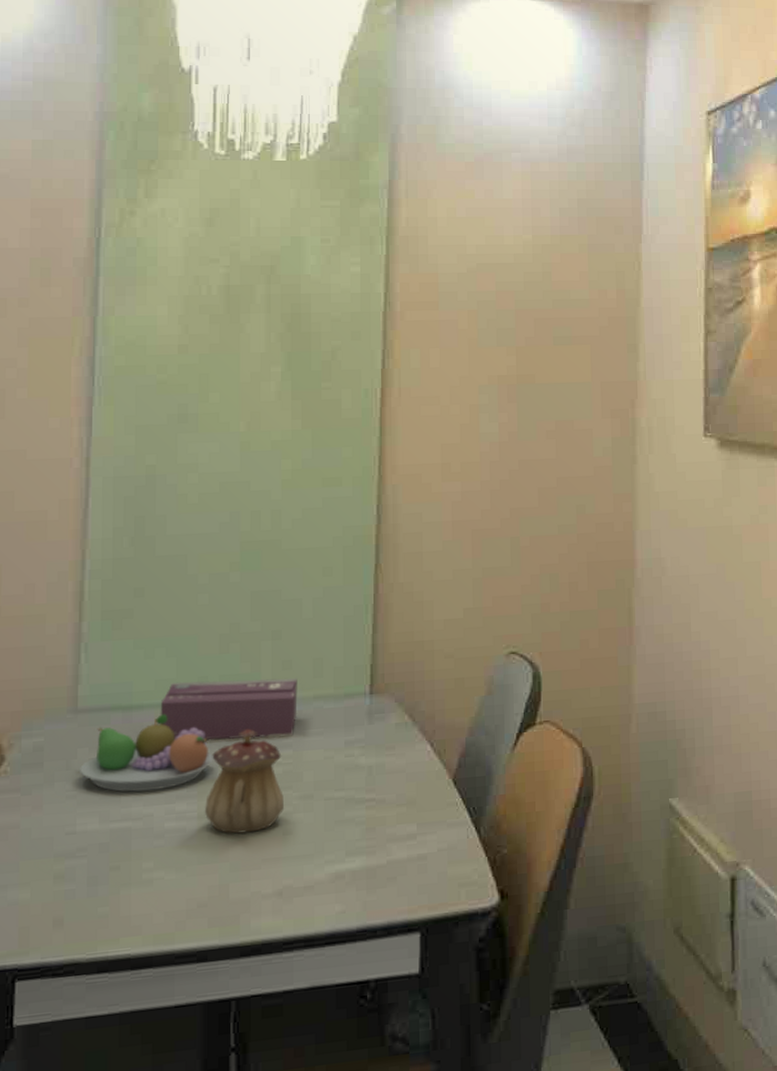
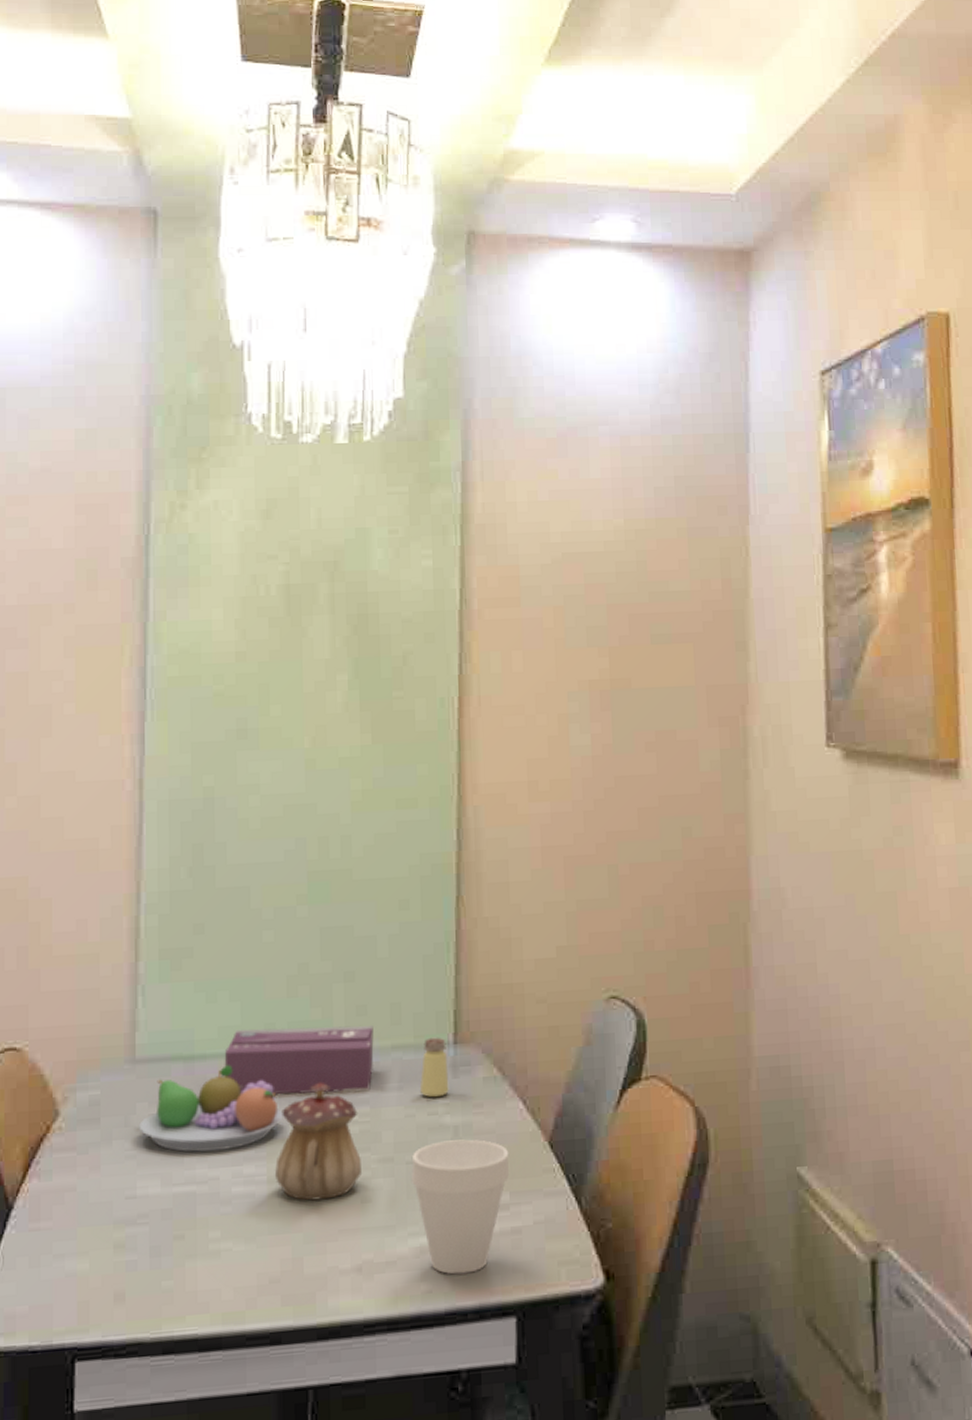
cup: none [329,777,417,897] -> present [411,1139,509,1275]
saltshaker: none [338,688,365,742] -> present [419,1037,449,1098]

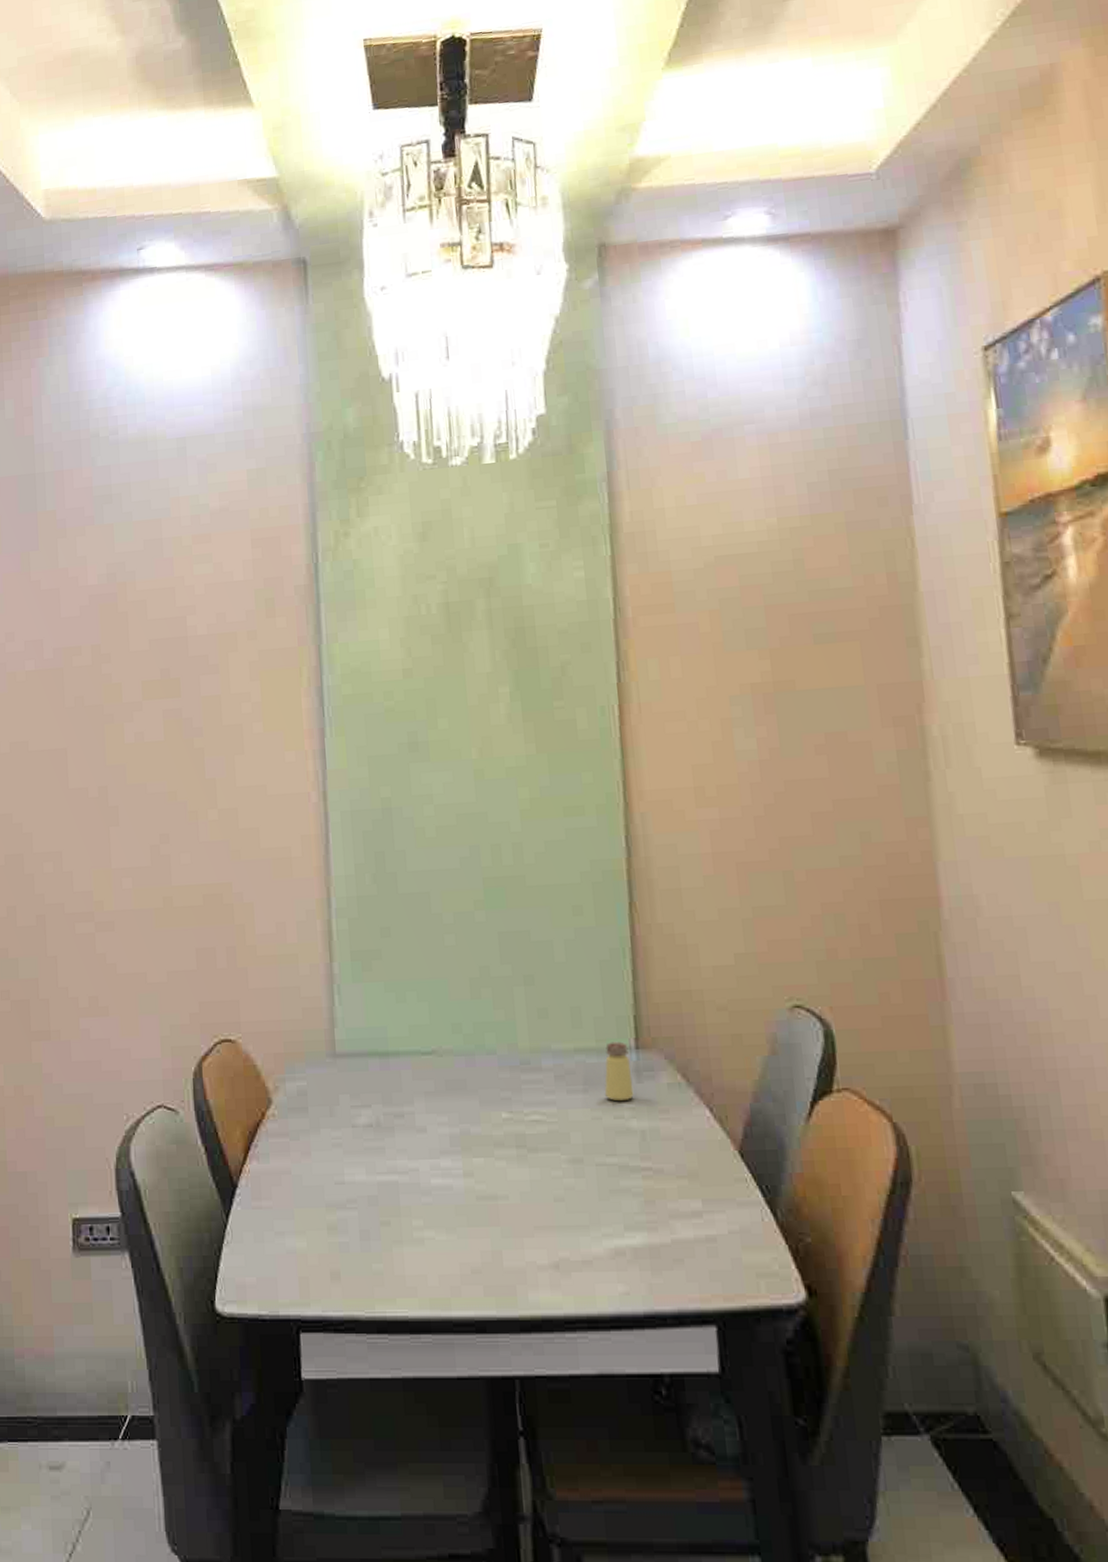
fruit bowl: present [139,1065,283,1152] -> none [343,1062,475,1144]
tissue box: present [224,1024,374,1095] -> none [416,1027,559,1093]
teapot: present [275,1082,363,1201] -> none [470,1081,554,1196]
cup: present [411,1139,509,1275] -> none [601,1144,700,1279]

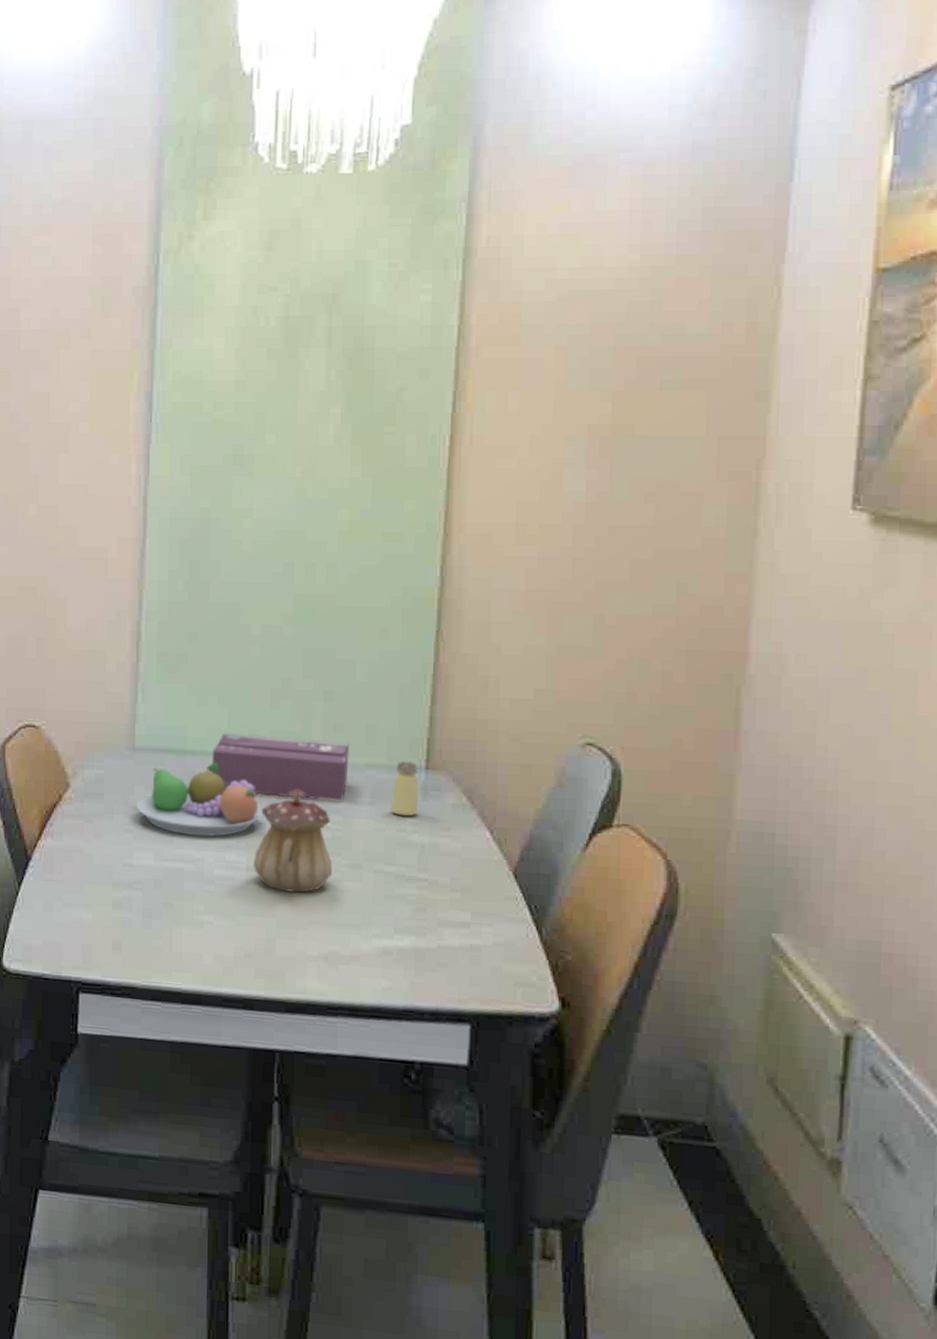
fruit bowl: none [343,1062,475,1144] -> present [136,762,263,837]
tissue box: none [416,1027,559,1093] -> present [211,732,349,802]
teapot: none [470,1081,554,1196] -> present [254,788,333,893]

